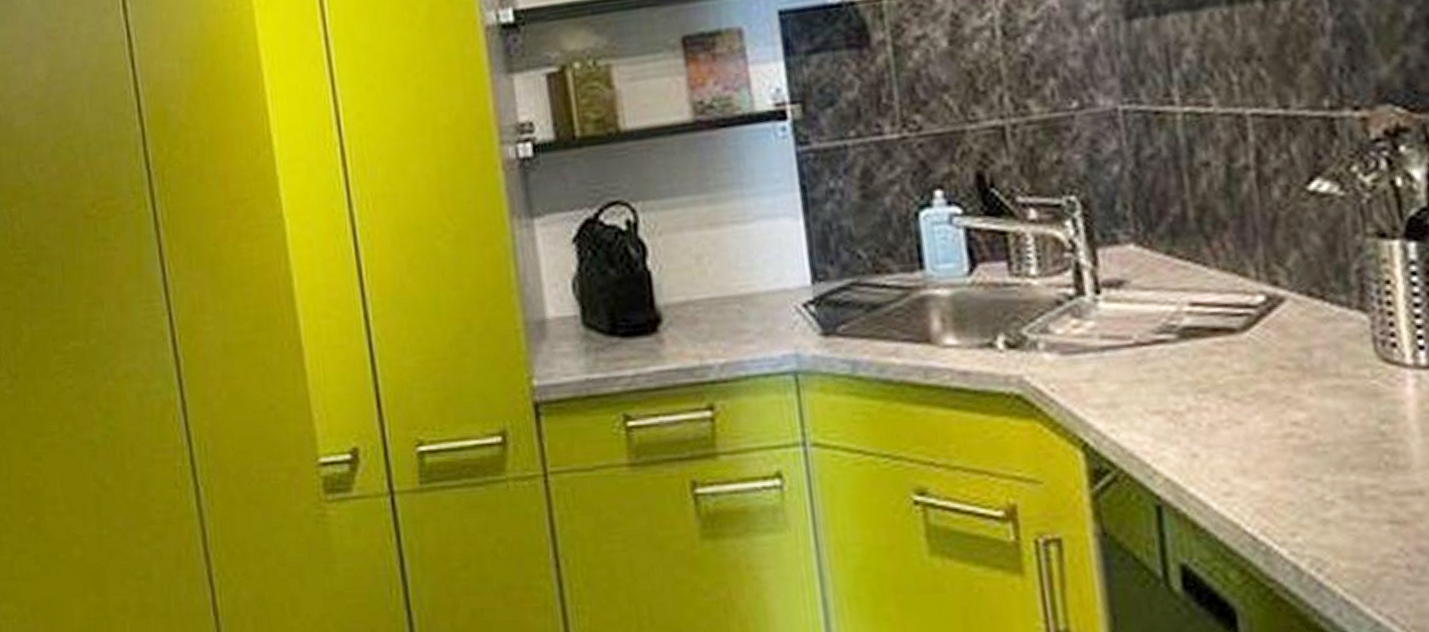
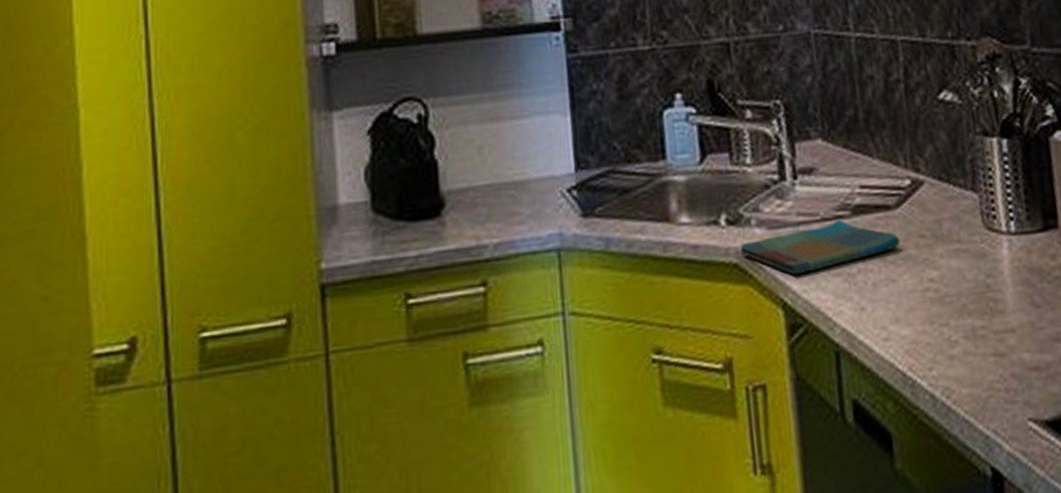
dish towel: none [1023,345,1250,411] -> present [739,220,901,276]

